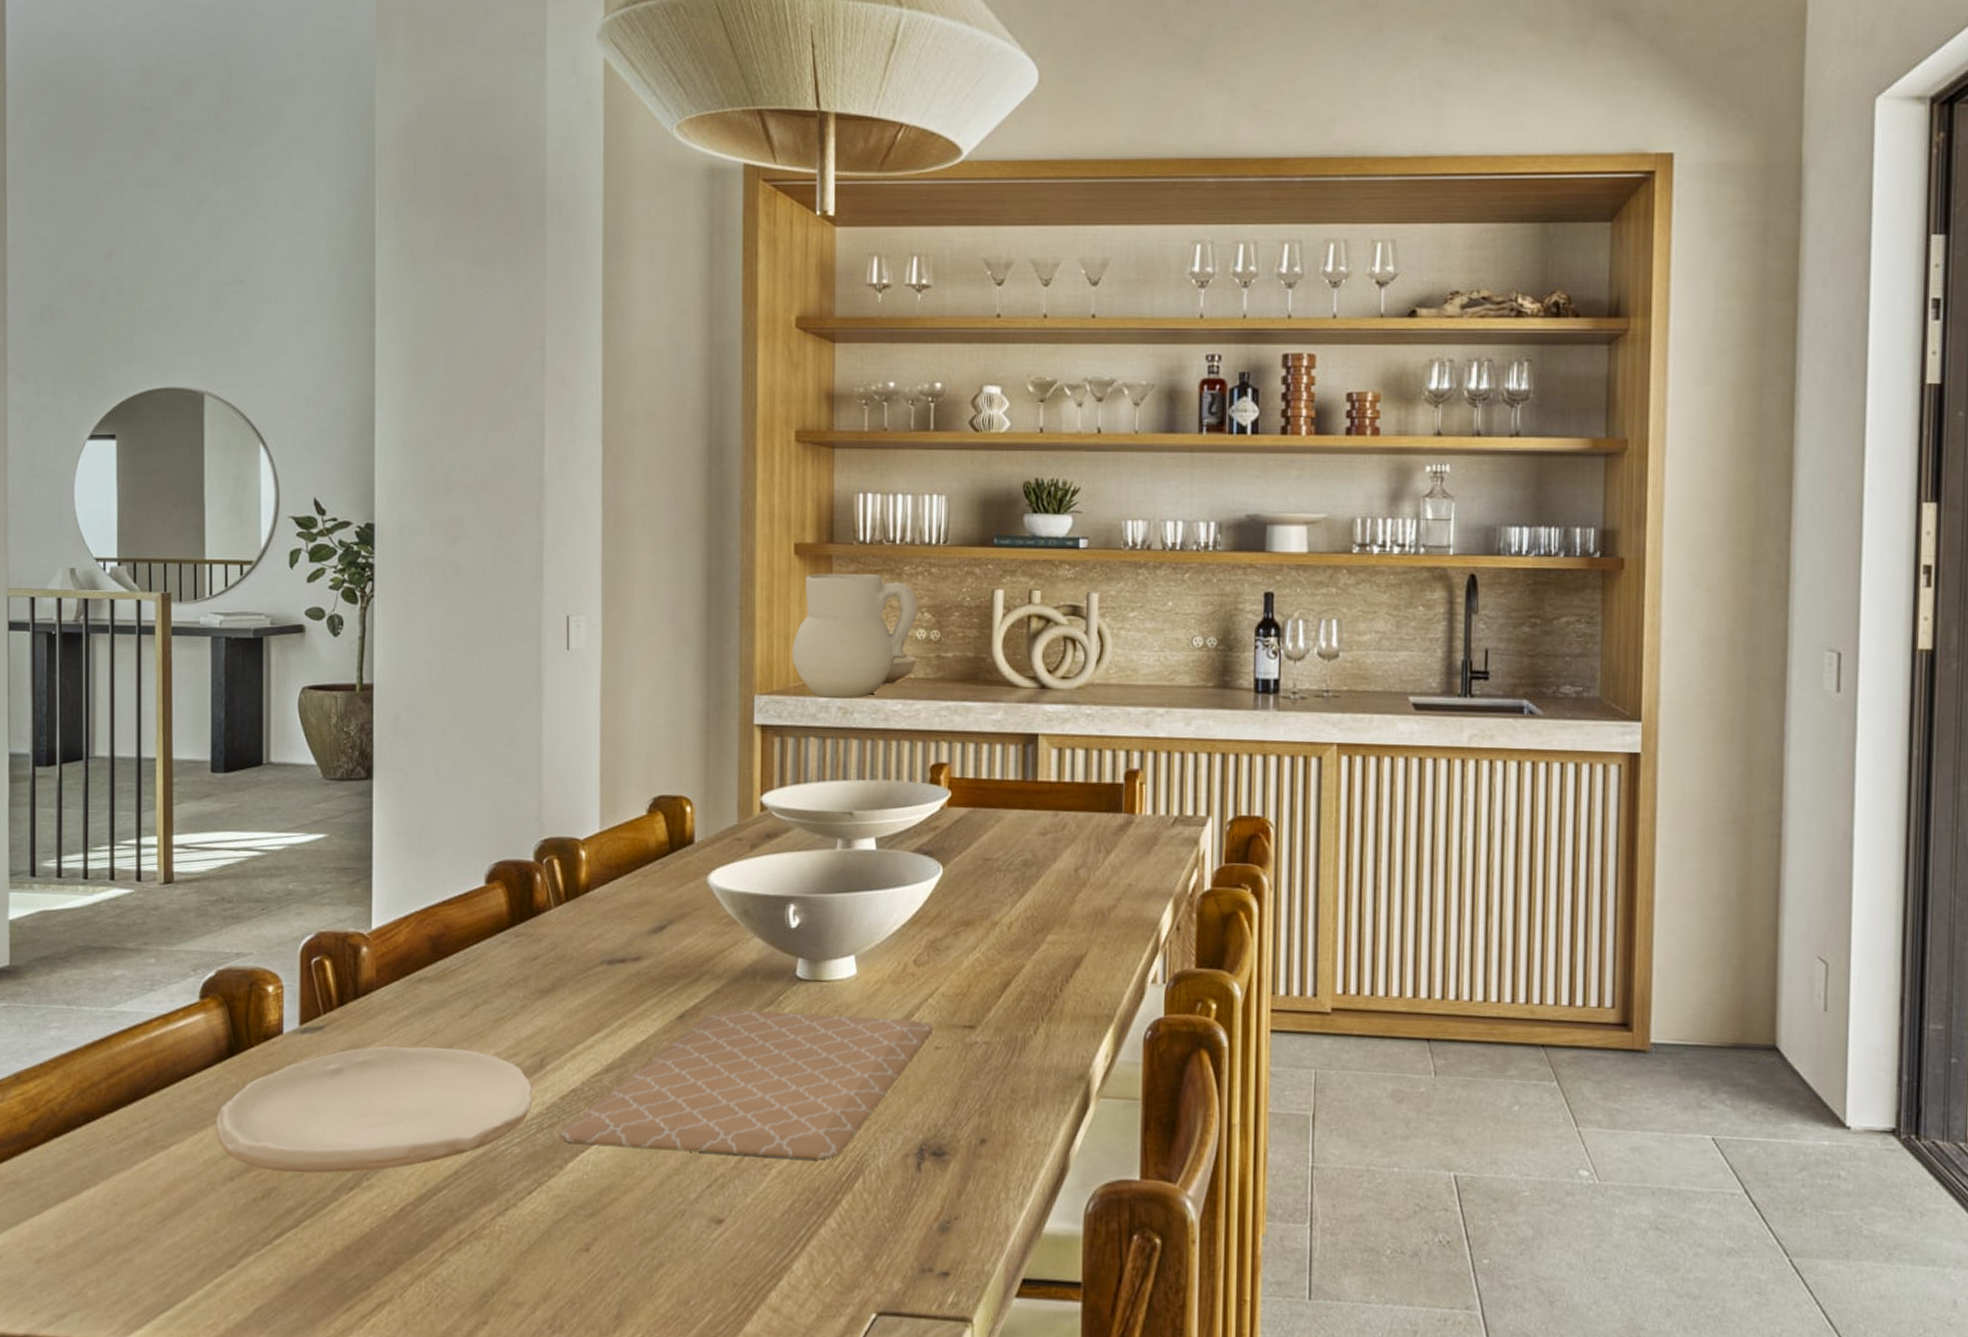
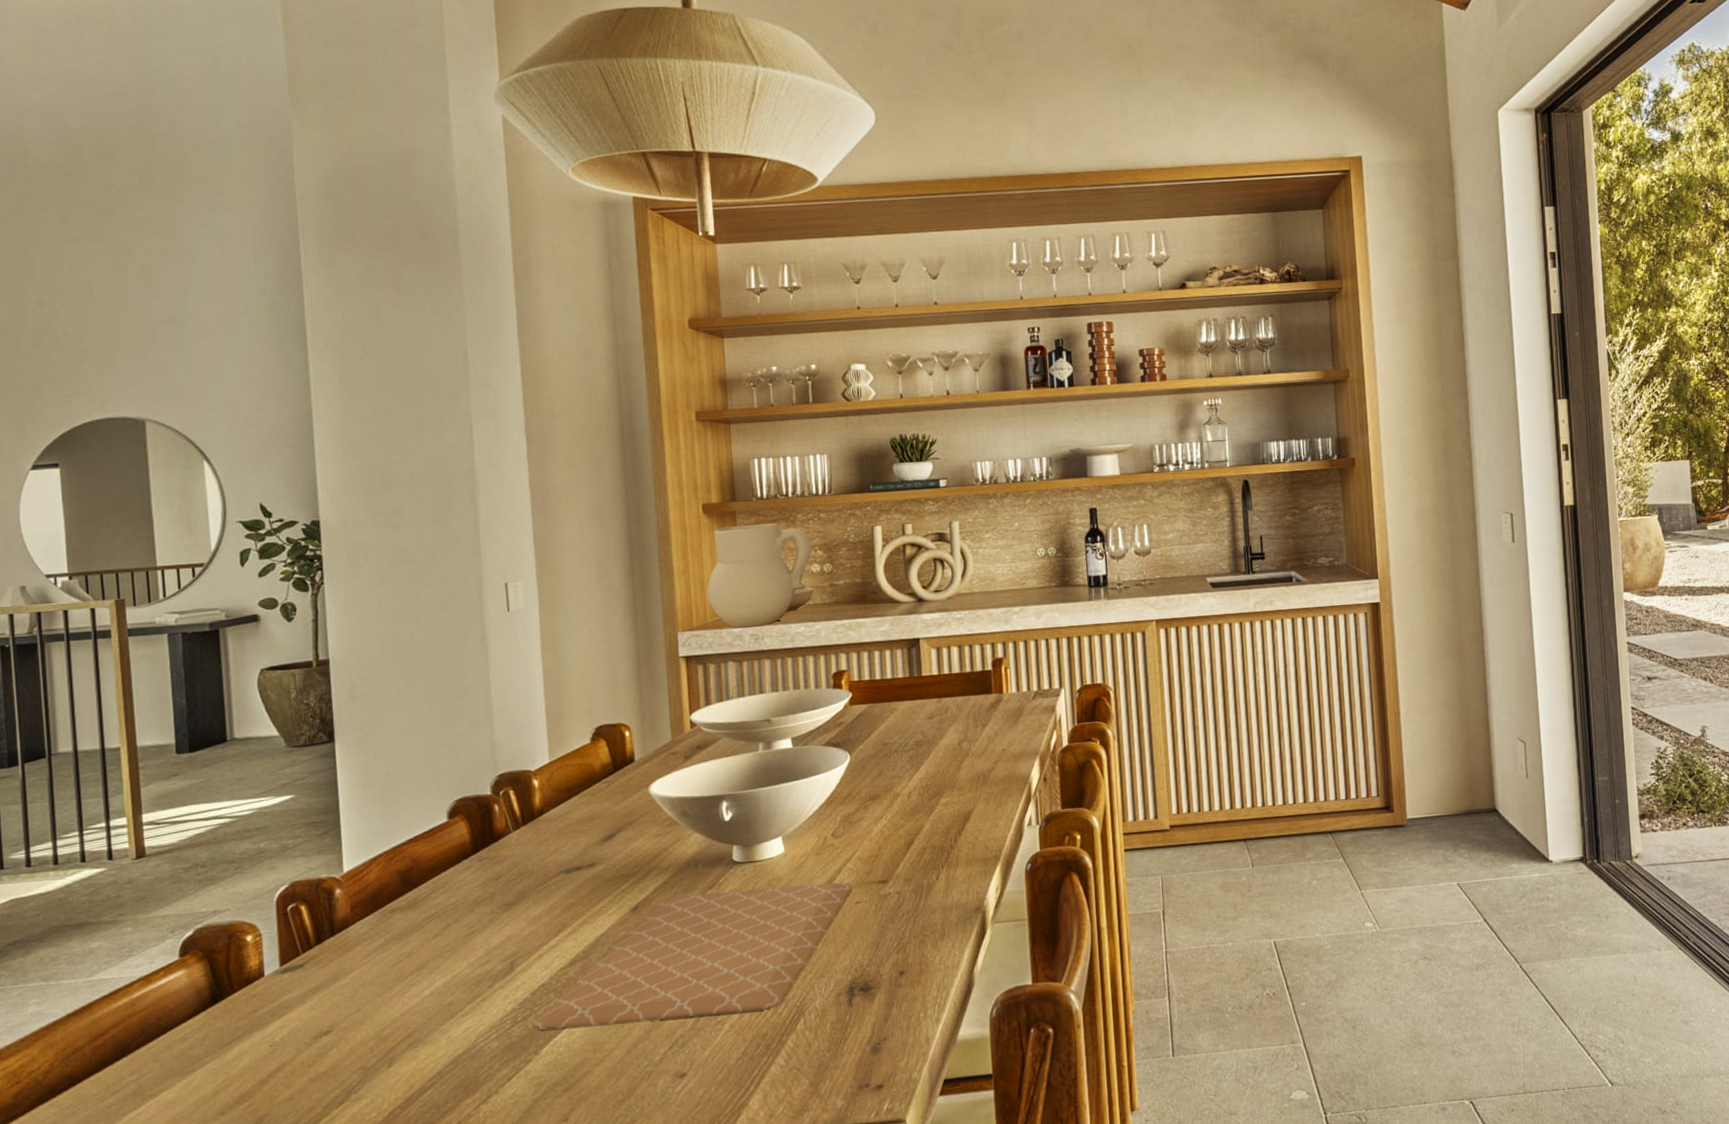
plate: present [216,1045,533,1173] -> none [203,964,506,1100]

